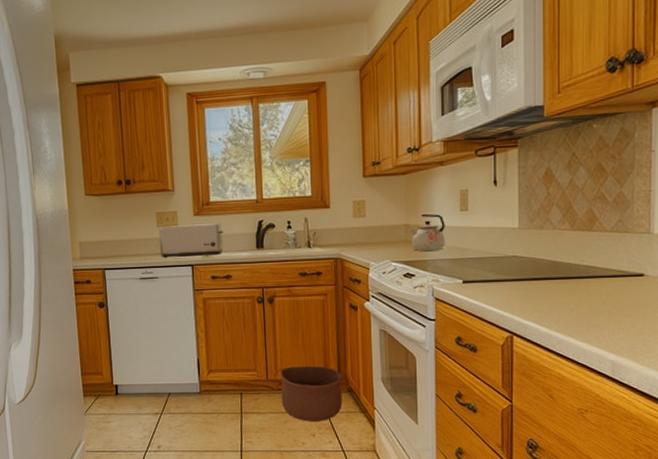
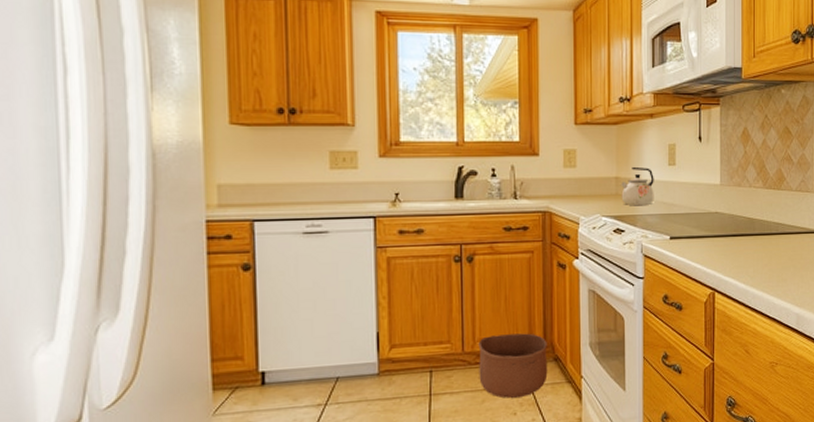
toaster: present [159,223,224,257] -> none [333,167,416,207]

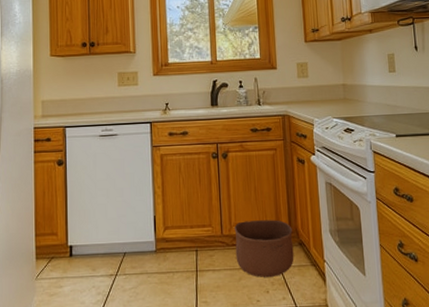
kettle: present [620,166,654,206] -> none [347,74,379,109]

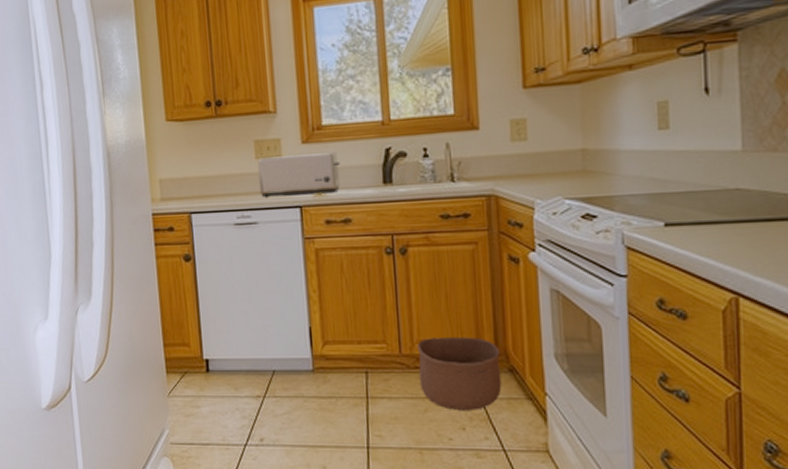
toaster: none [120,83,181,115] -> present [258,152,341,197]

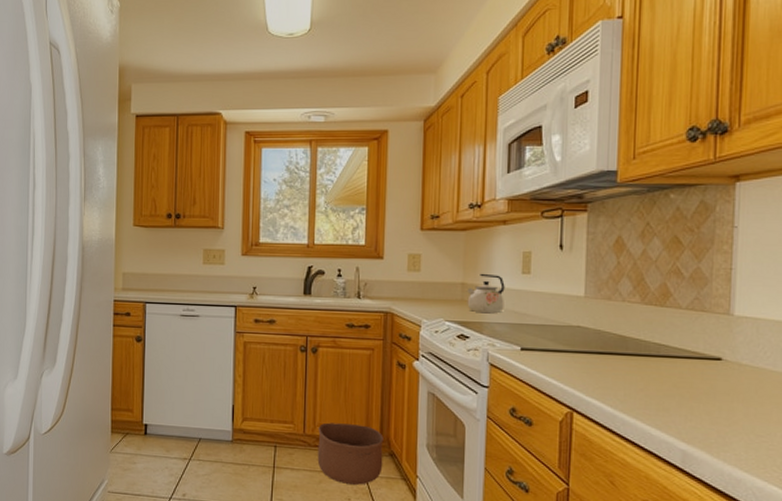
toaster: present [258,152,341,197] -> none [204,264,271,298]
kettle: none [588,134,639,185] -> present [466,273,505,314]

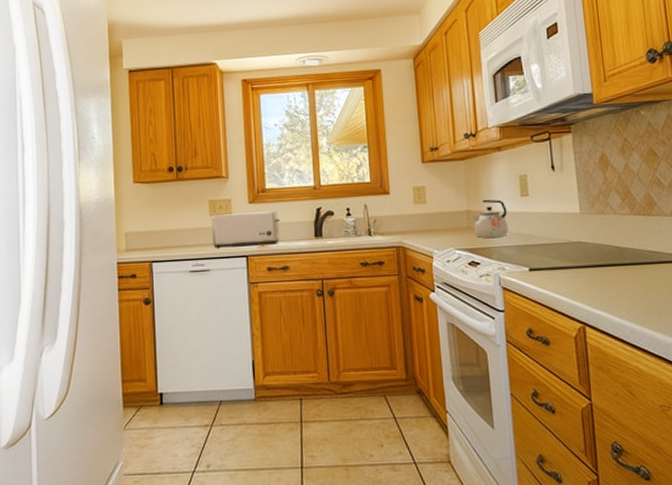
toaster: none [204,264,271,298] -> present [212,211,280,248]
basket: present [317,422,384,485] -> none [343,365,412,429]

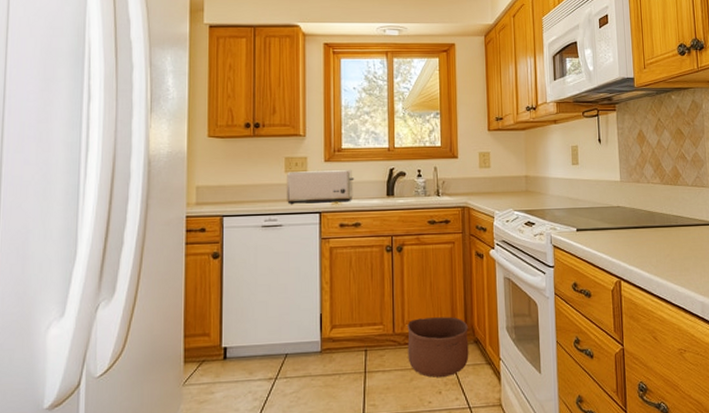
basket: none [343,365,412,429] -> present [407,316,469,378]
kettle: present [471,199,509,239] -> none [529,166,561,202]

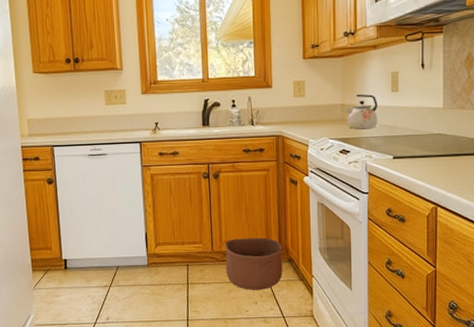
toaster: present [287,170,355,204] -> none [107,101,171,135]
kettle: none [529,166,561,202] -> present [345,94,378,130]

